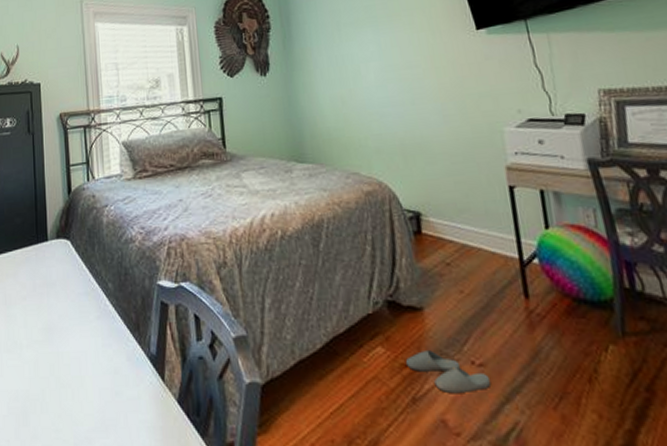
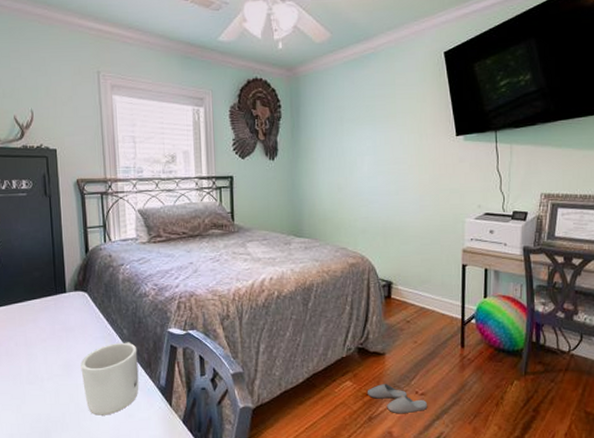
mug: none [62,298,127,393] -> present [81,342,139,416]

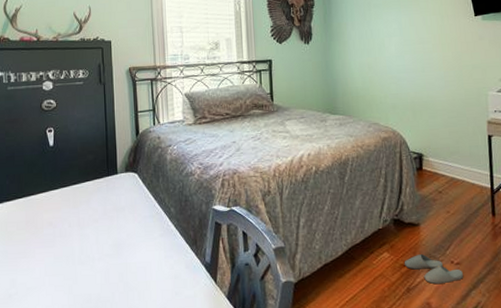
mug: present [81,342,139,416] -> none [130,220,186,294]

